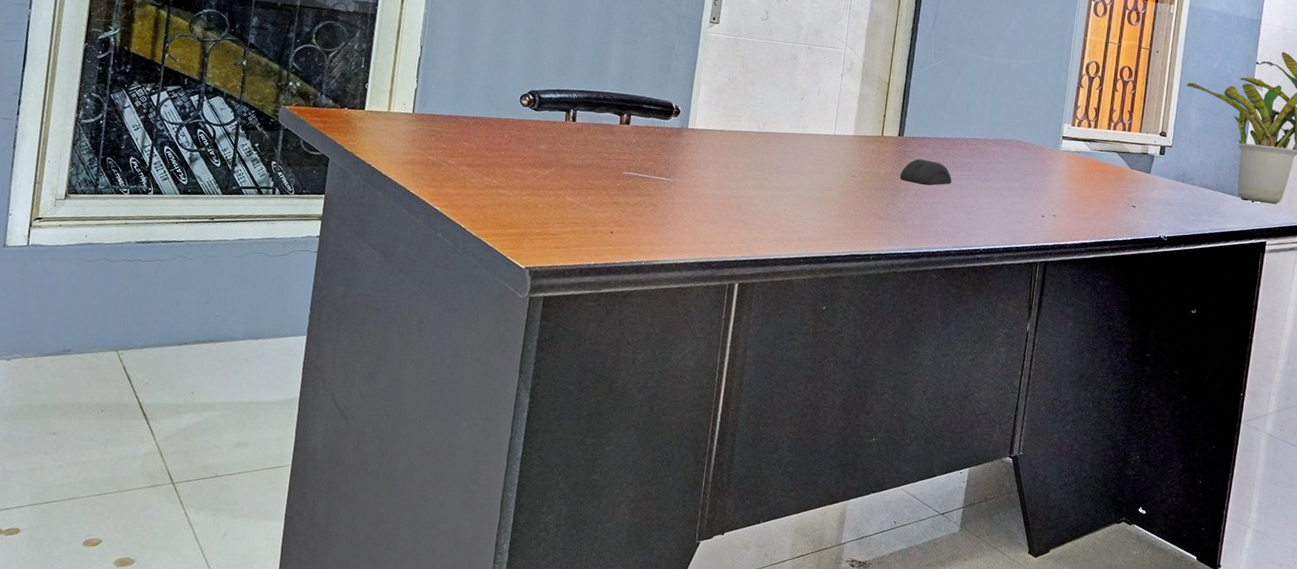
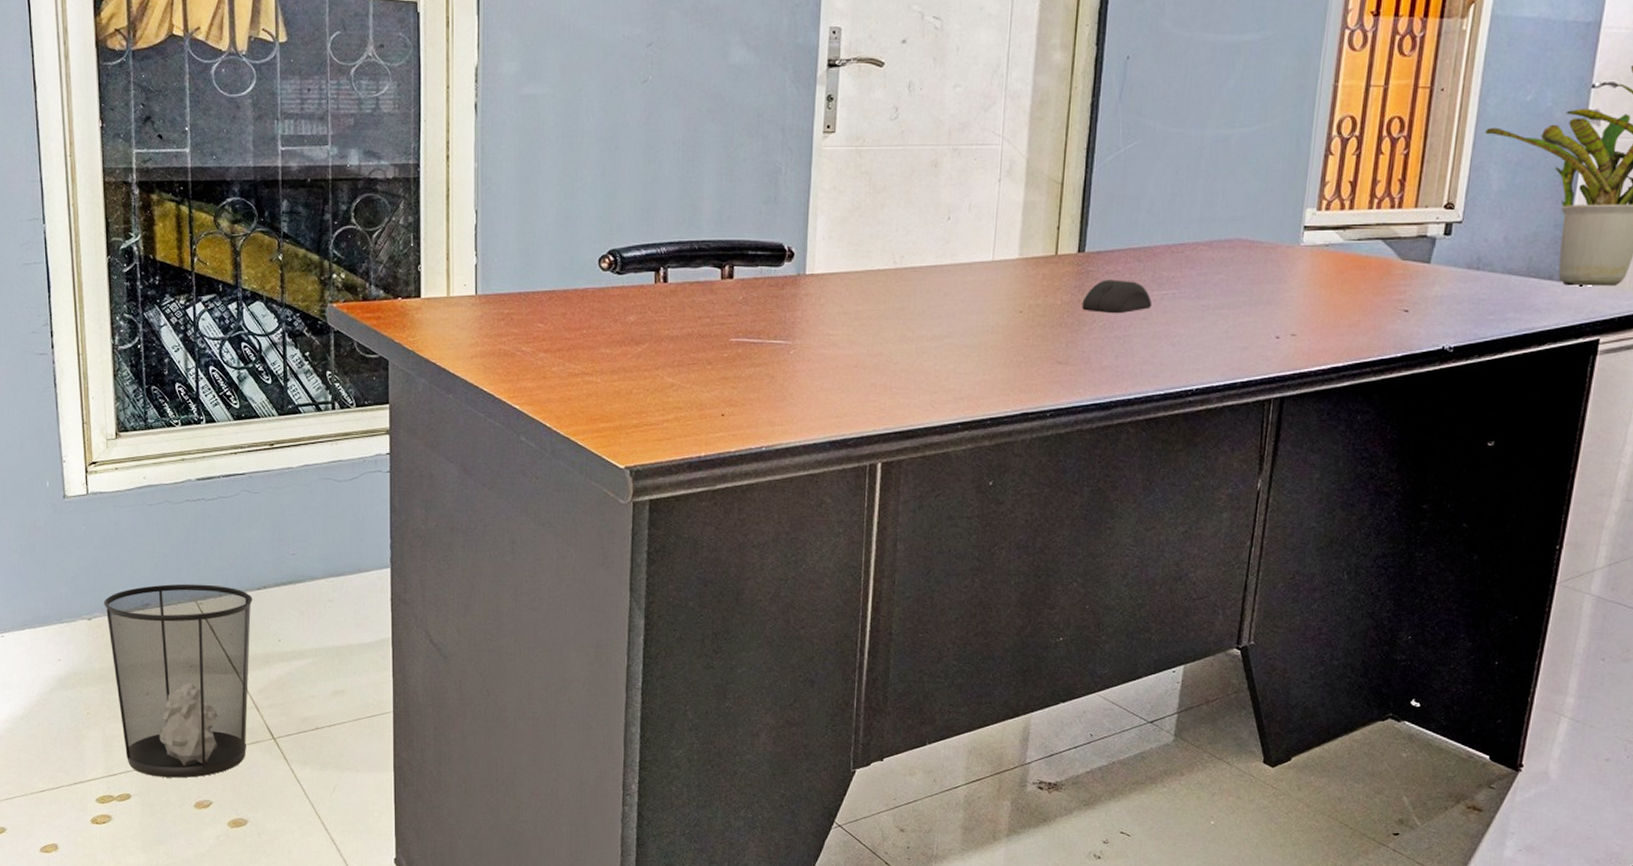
waste bin: none [21,333,173,516] -> present [103,583,253,778]

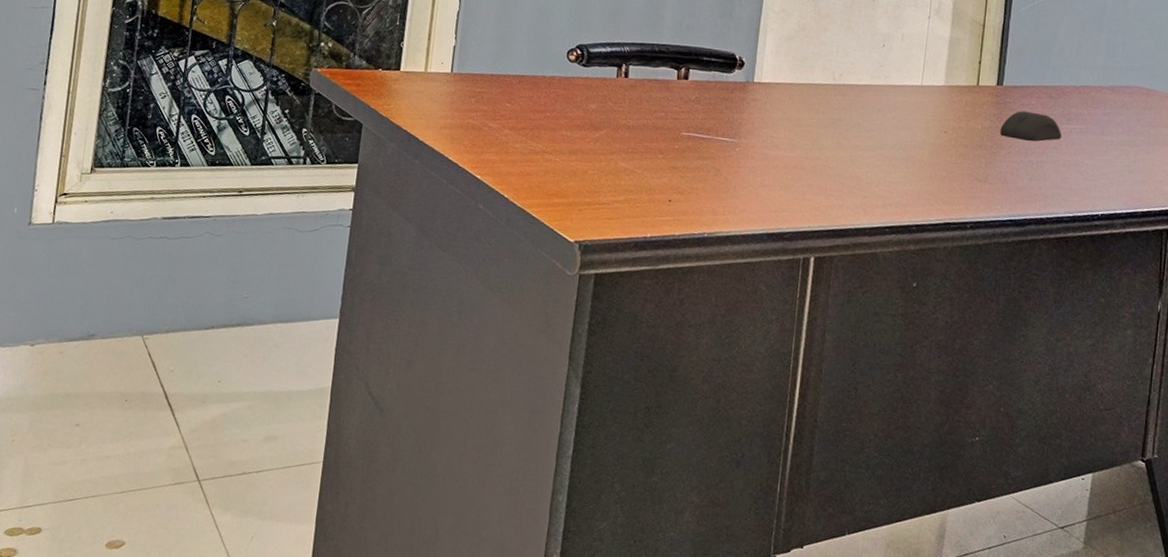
waste bin: present [103,583,253,778] -> none [44,316,200,515]

